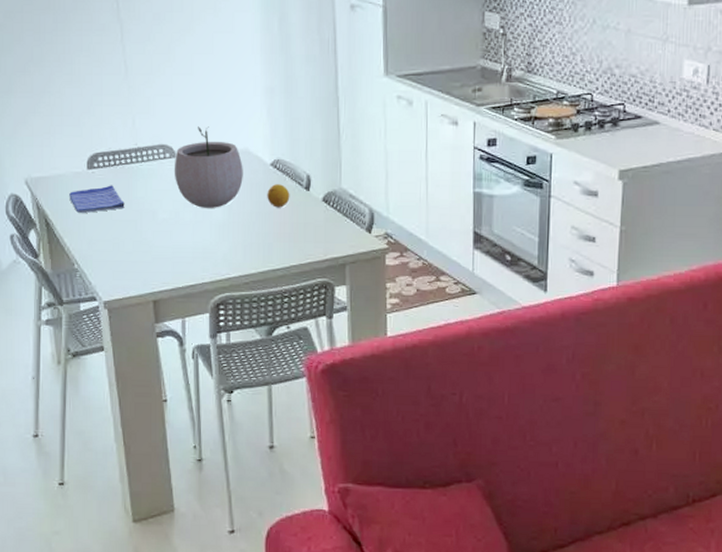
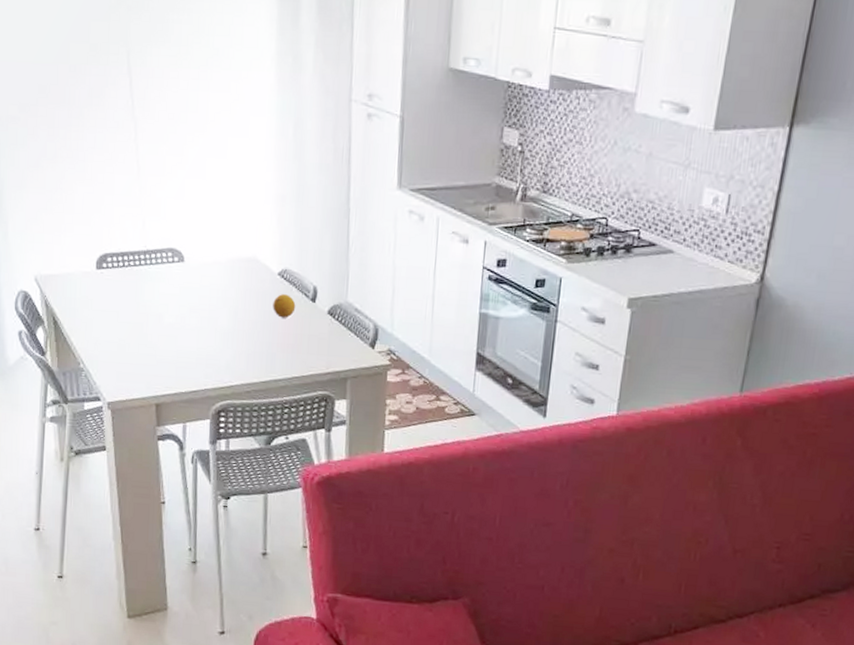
dish towel: present [69,185,125,213] -> none [77,286,132,313]
plant pot: present [174,126,243,208] -> none [181,231,251,315]

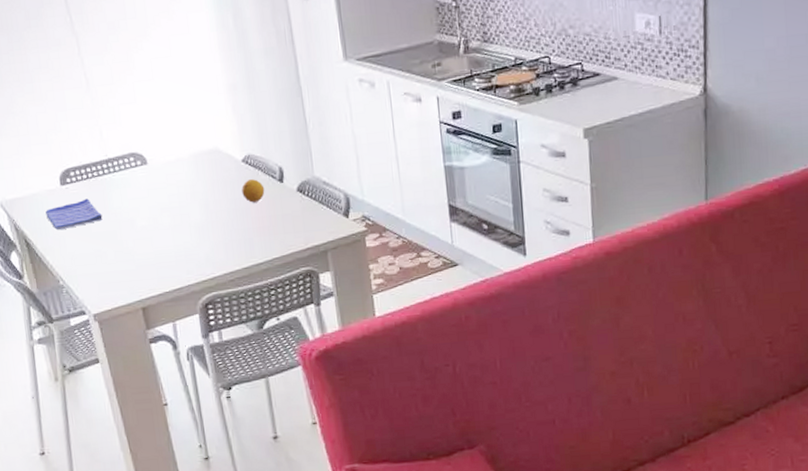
dish towel: none [77,286,132,313] -> present [45,198,103,230]

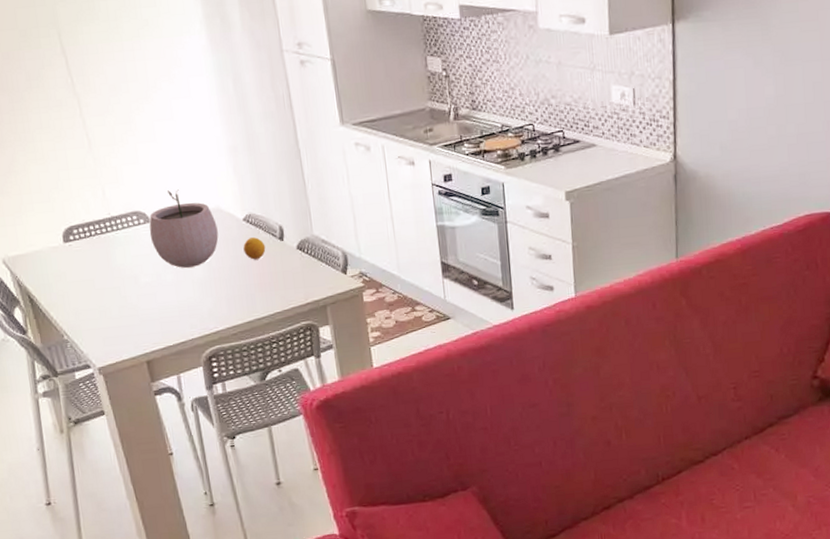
dish towel: present [45,198,103,230] -> none [49,255,106,286]
plant pot: none [146,130,217,211] -> present [149,189,219,268]

